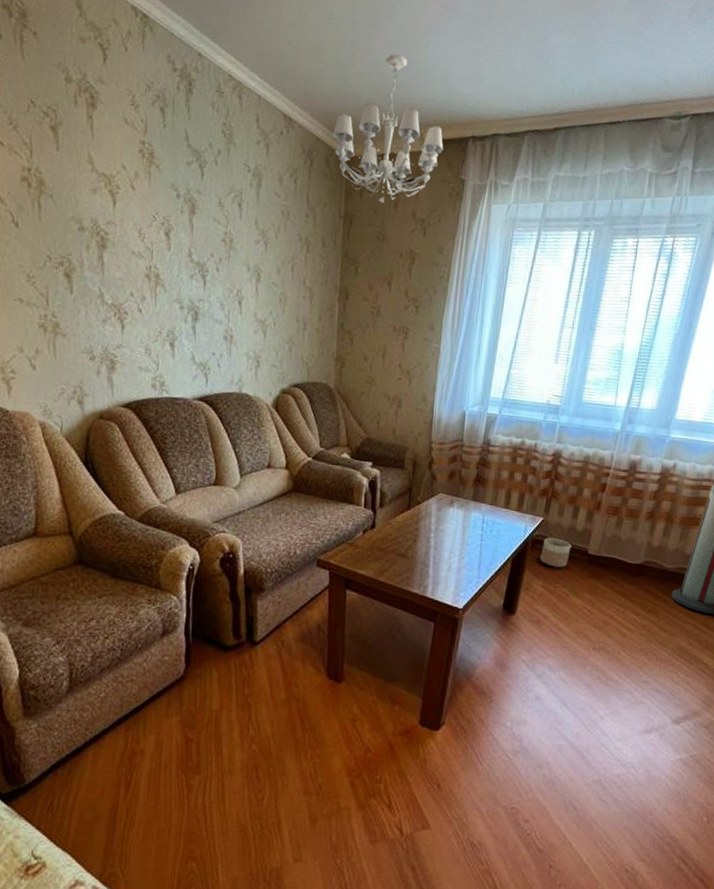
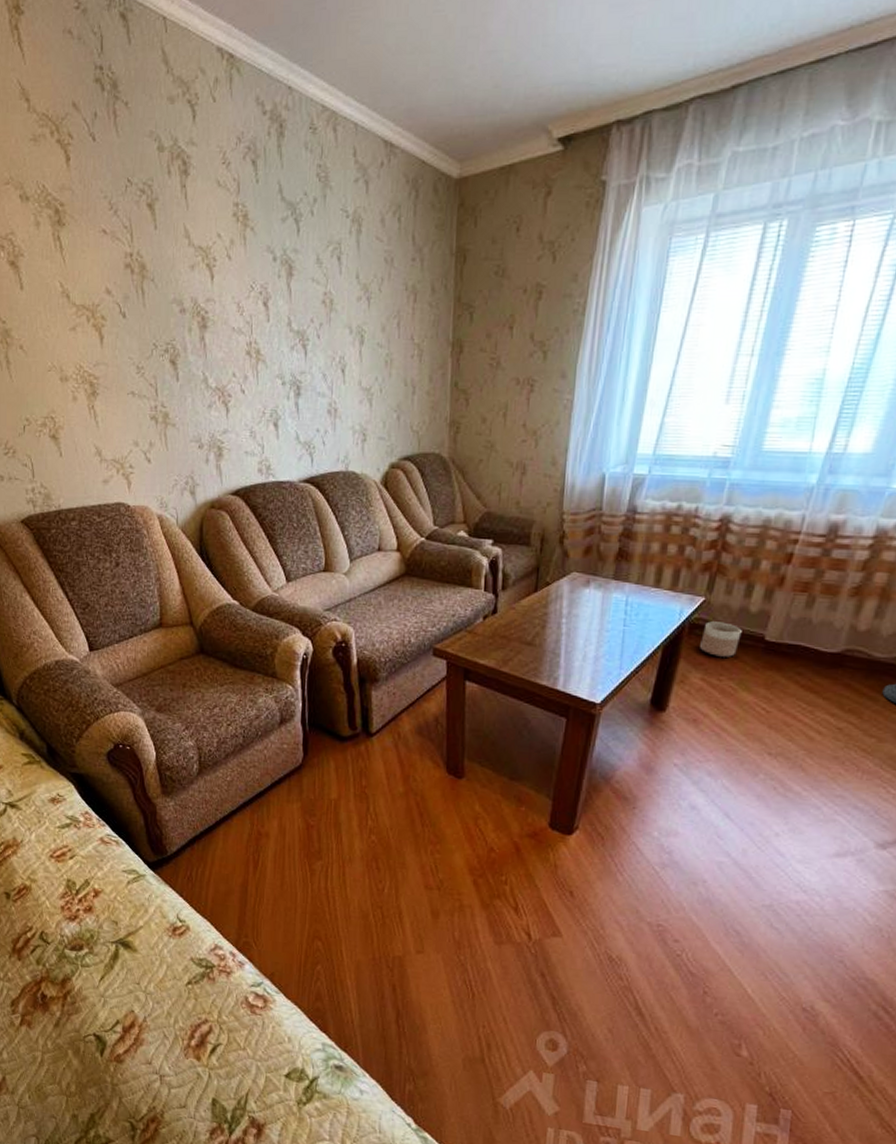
chandelier: present [332,54,444,204] -> none [440,32,579,229]

